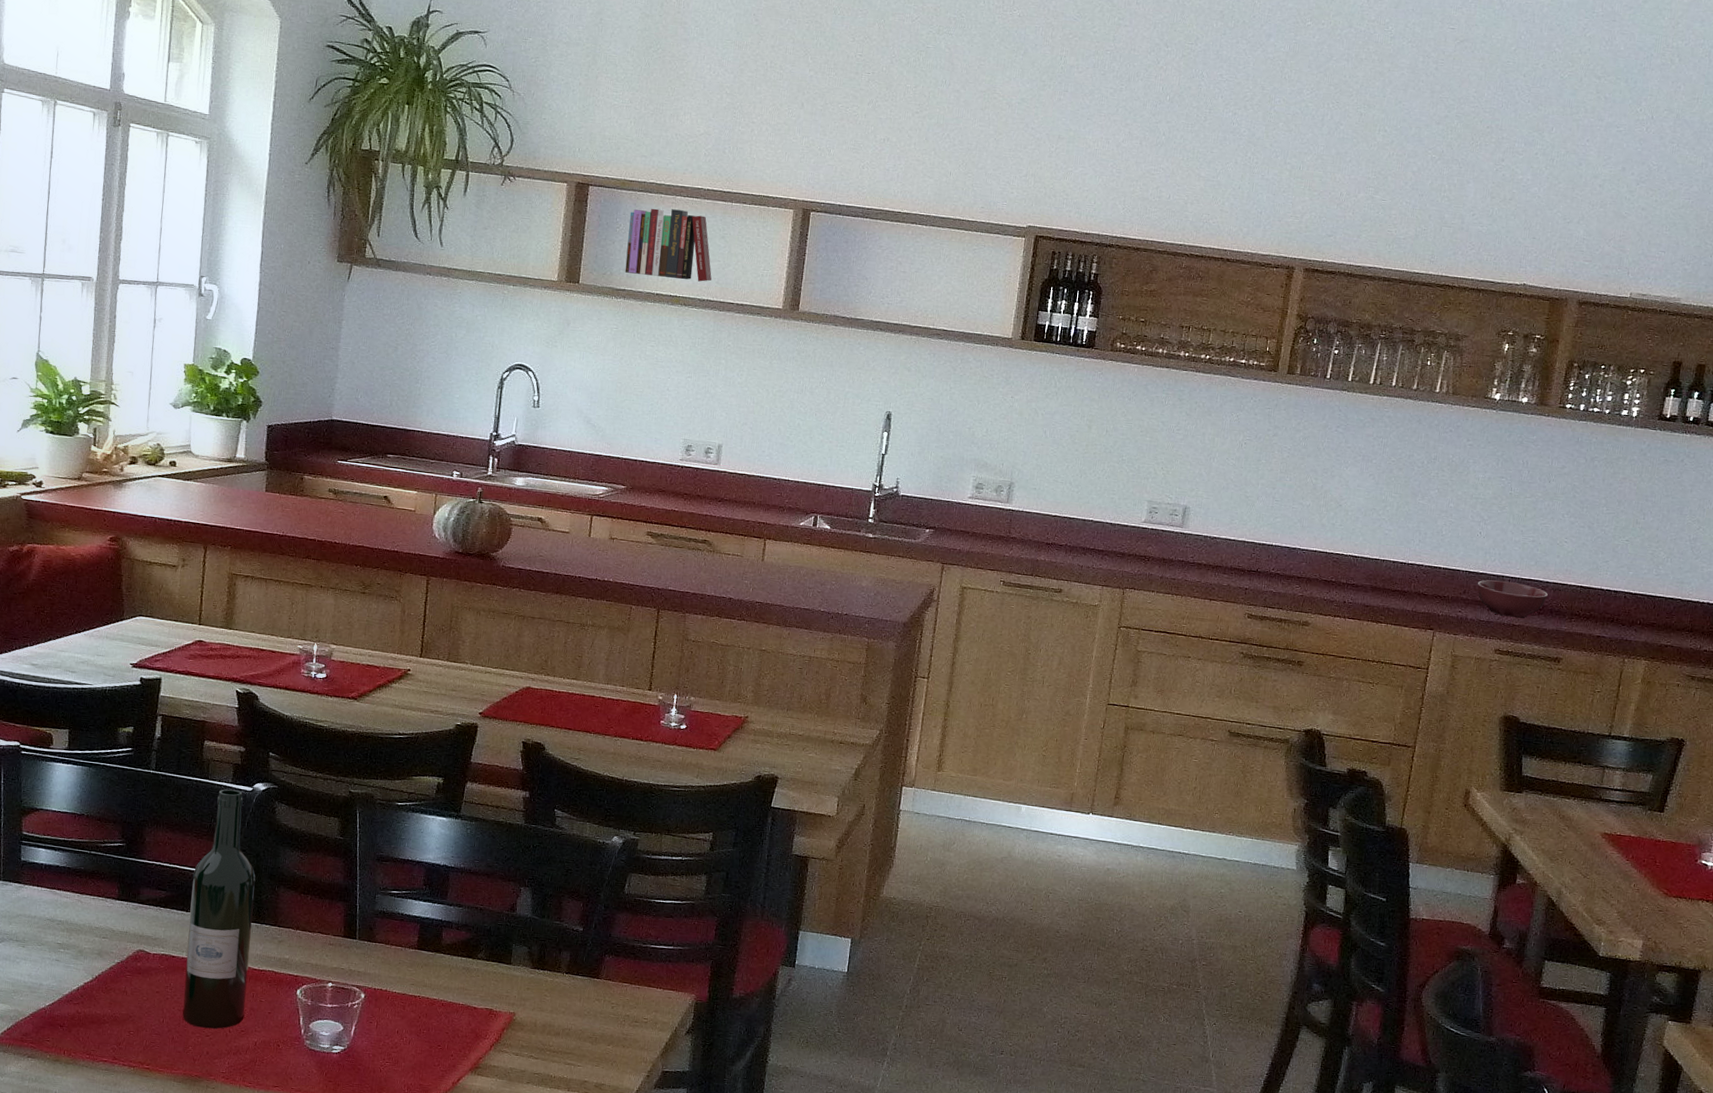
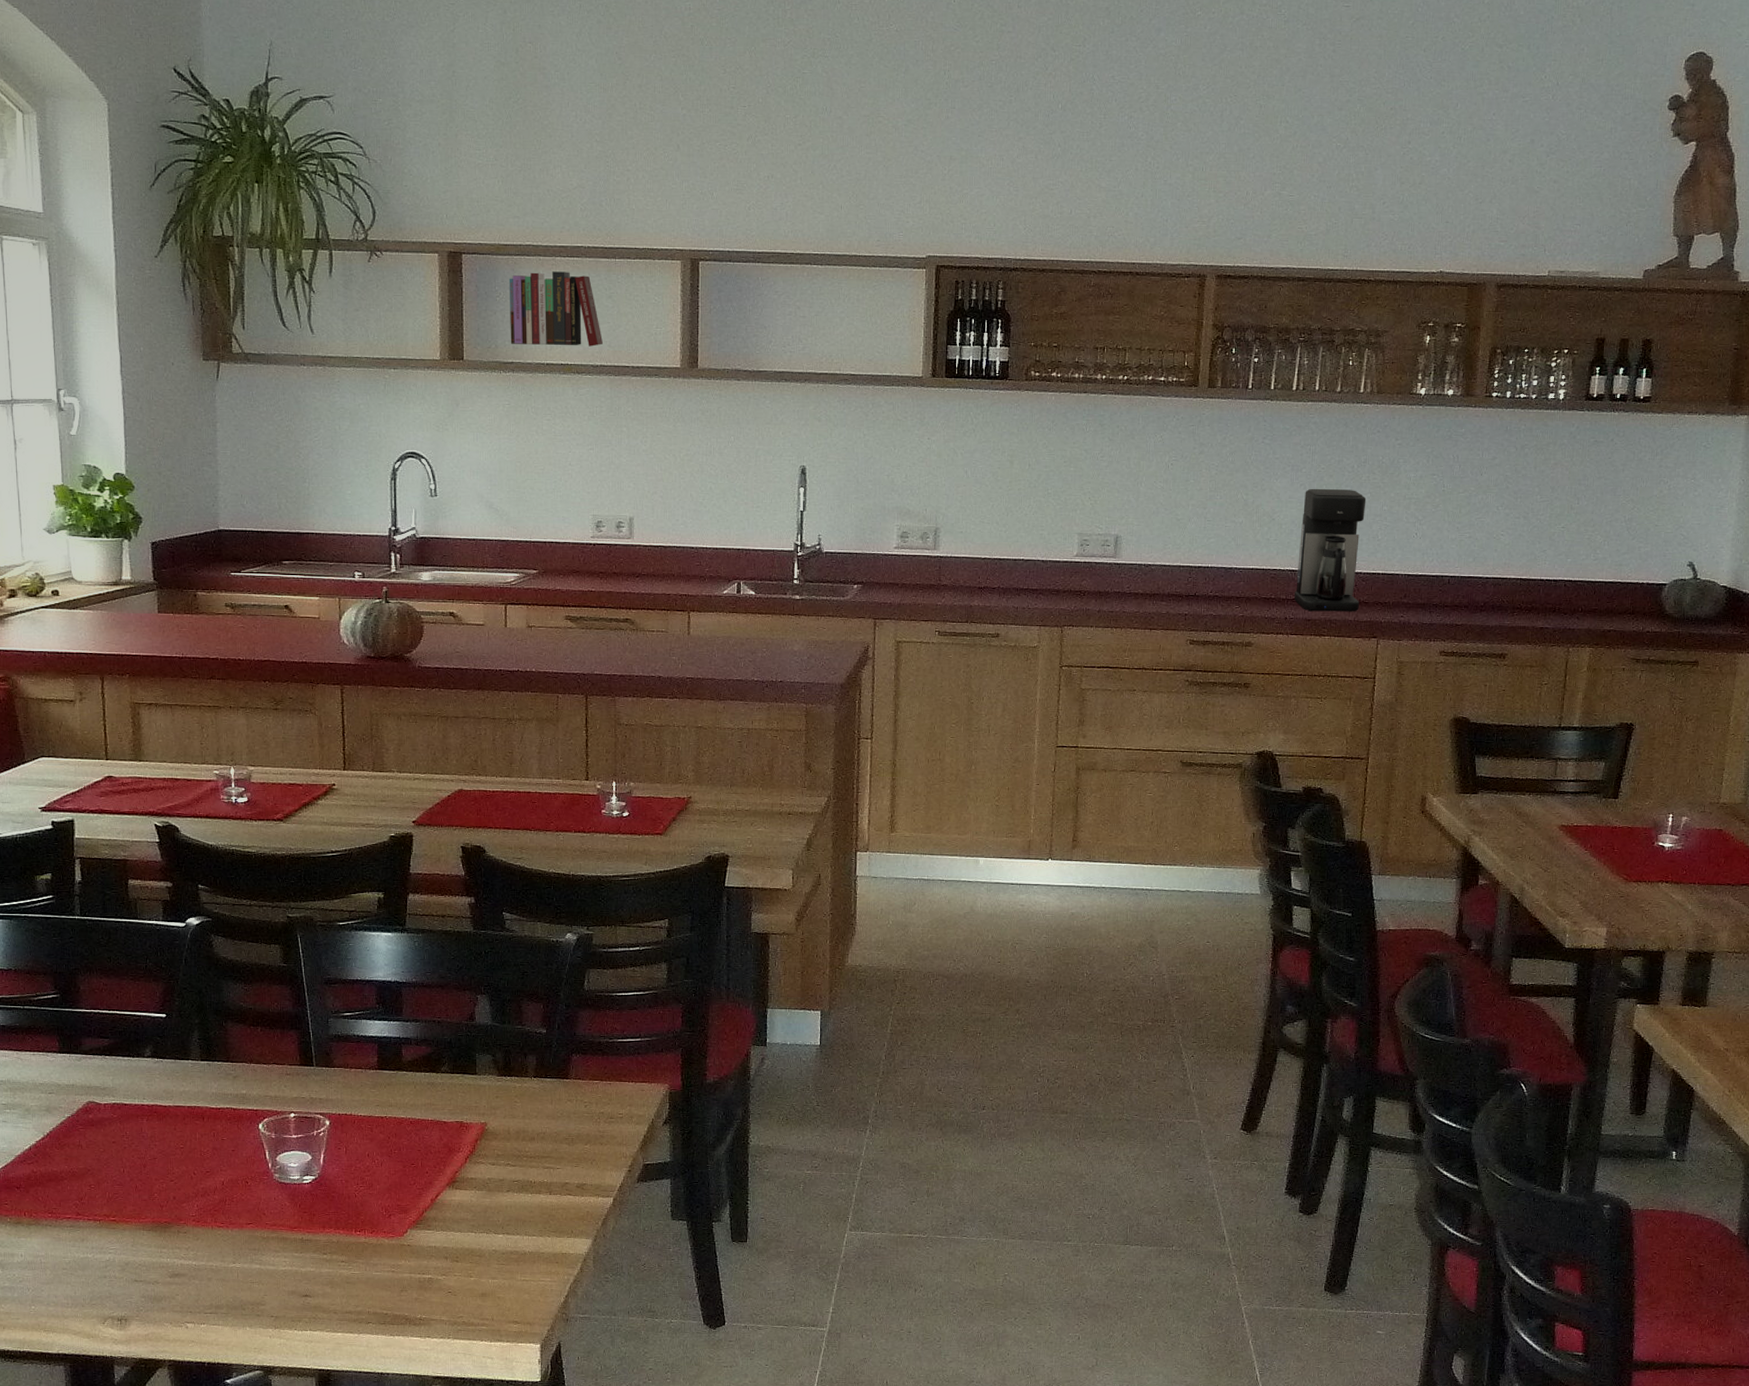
wine bottle: present [182,789,256,1029] -> none [134,927,208,1173]
coffee maker: none [1354,479,1434,603] -> present [1294,488,1367,612]
bowl: present [1477,580,1548,618] -> none [1417,581,1488,617]

